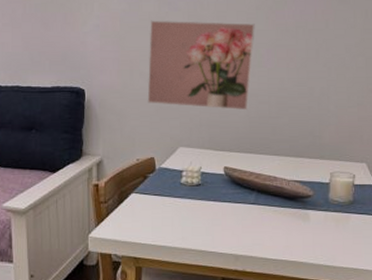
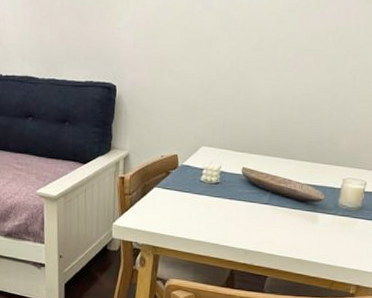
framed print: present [147,20,255,111] -> none [175,18,286,114]

